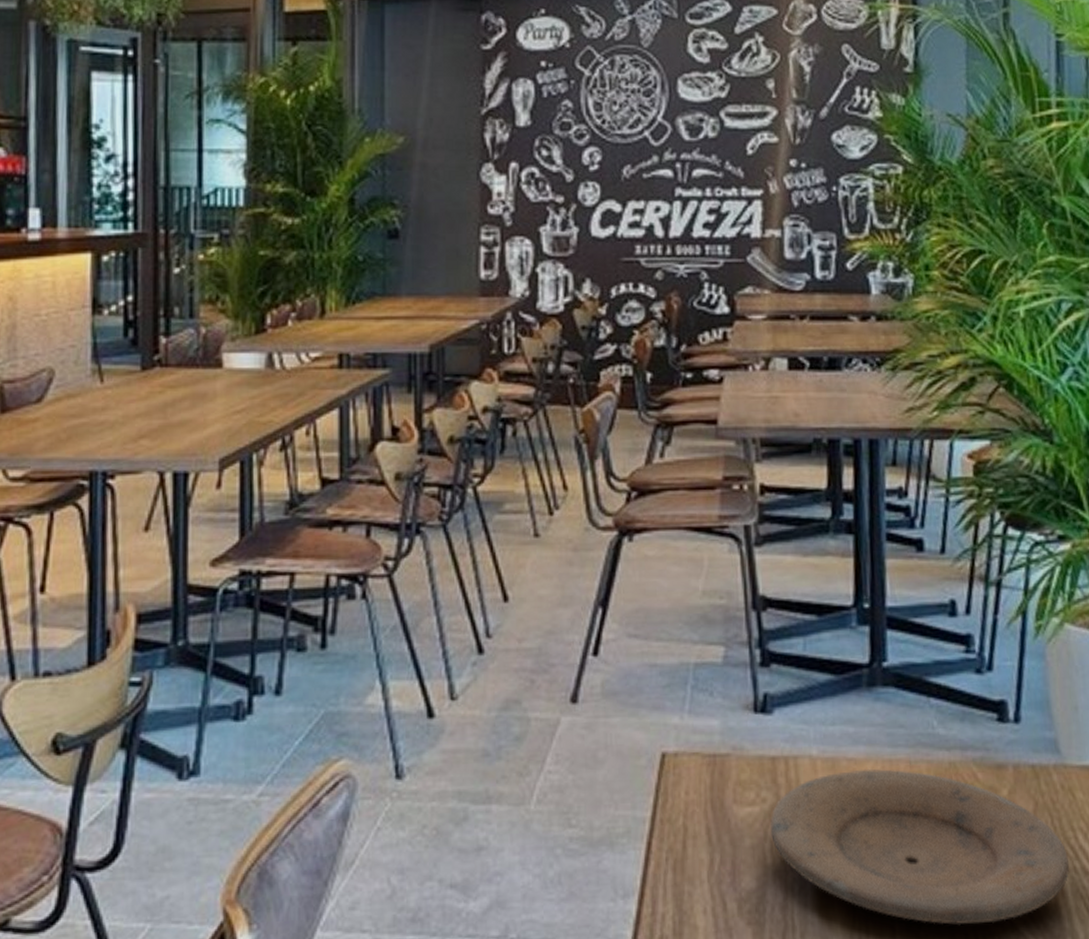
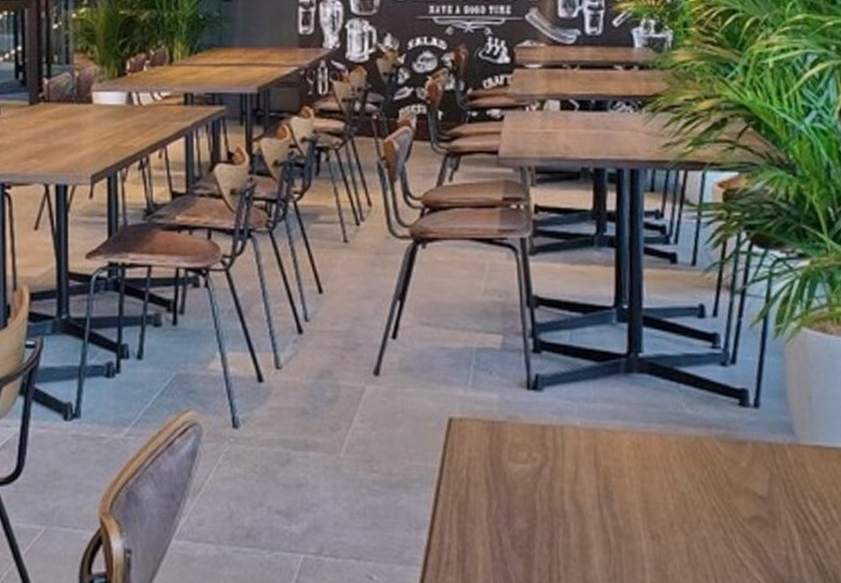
plate: present [771,768,1070,926] -> none [540,439,800,569]

